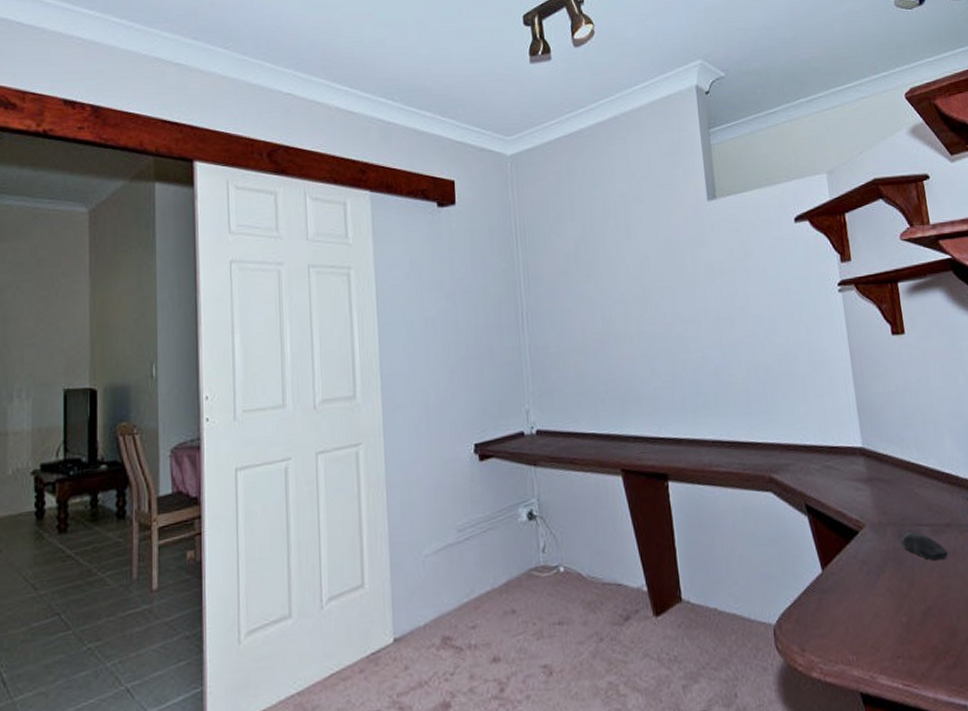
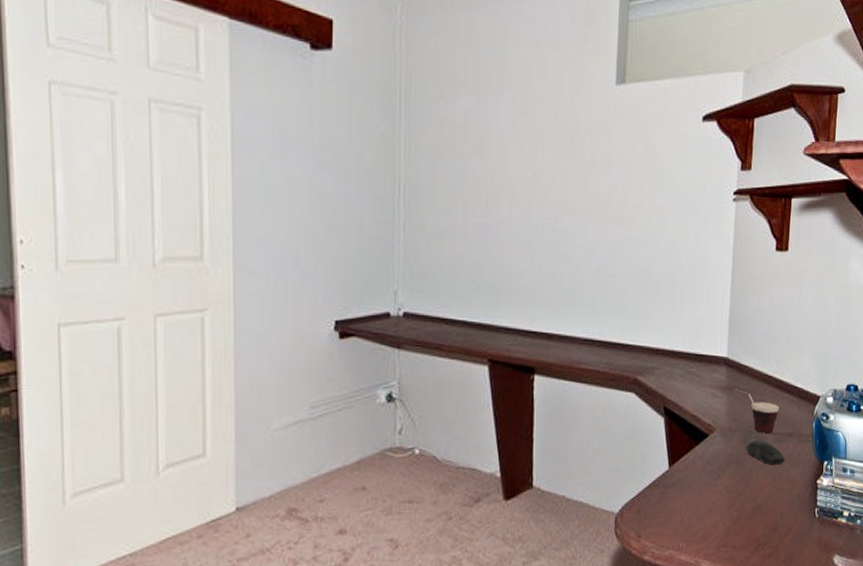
cup: none [876,479,931,525] -> present [734,388,780,433]

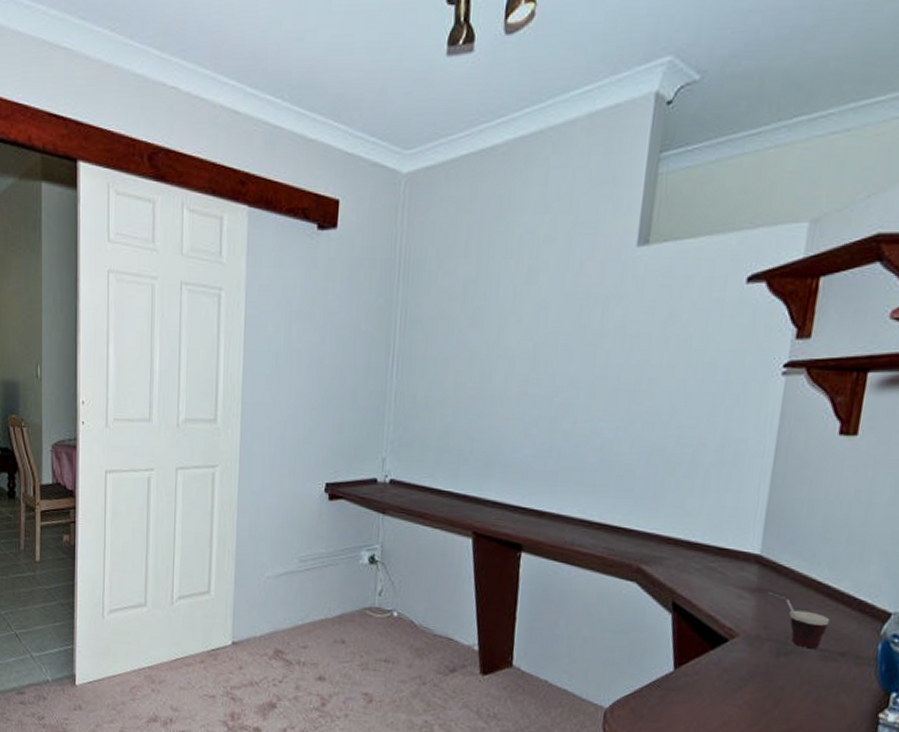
computer mouse: present [745,438,785,464] -> none [777,651,833,686]

